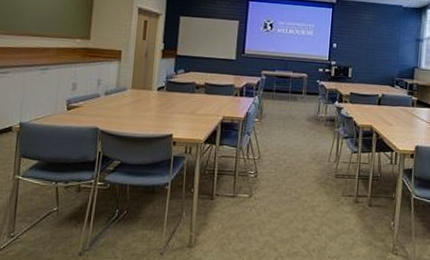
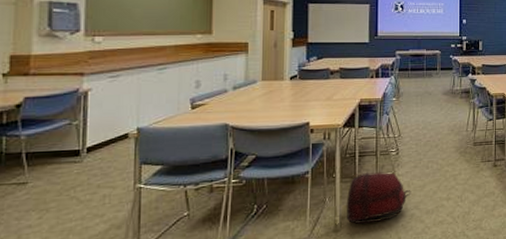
backpack: none [201,191,267,244] -> present [346,172,411,225]

